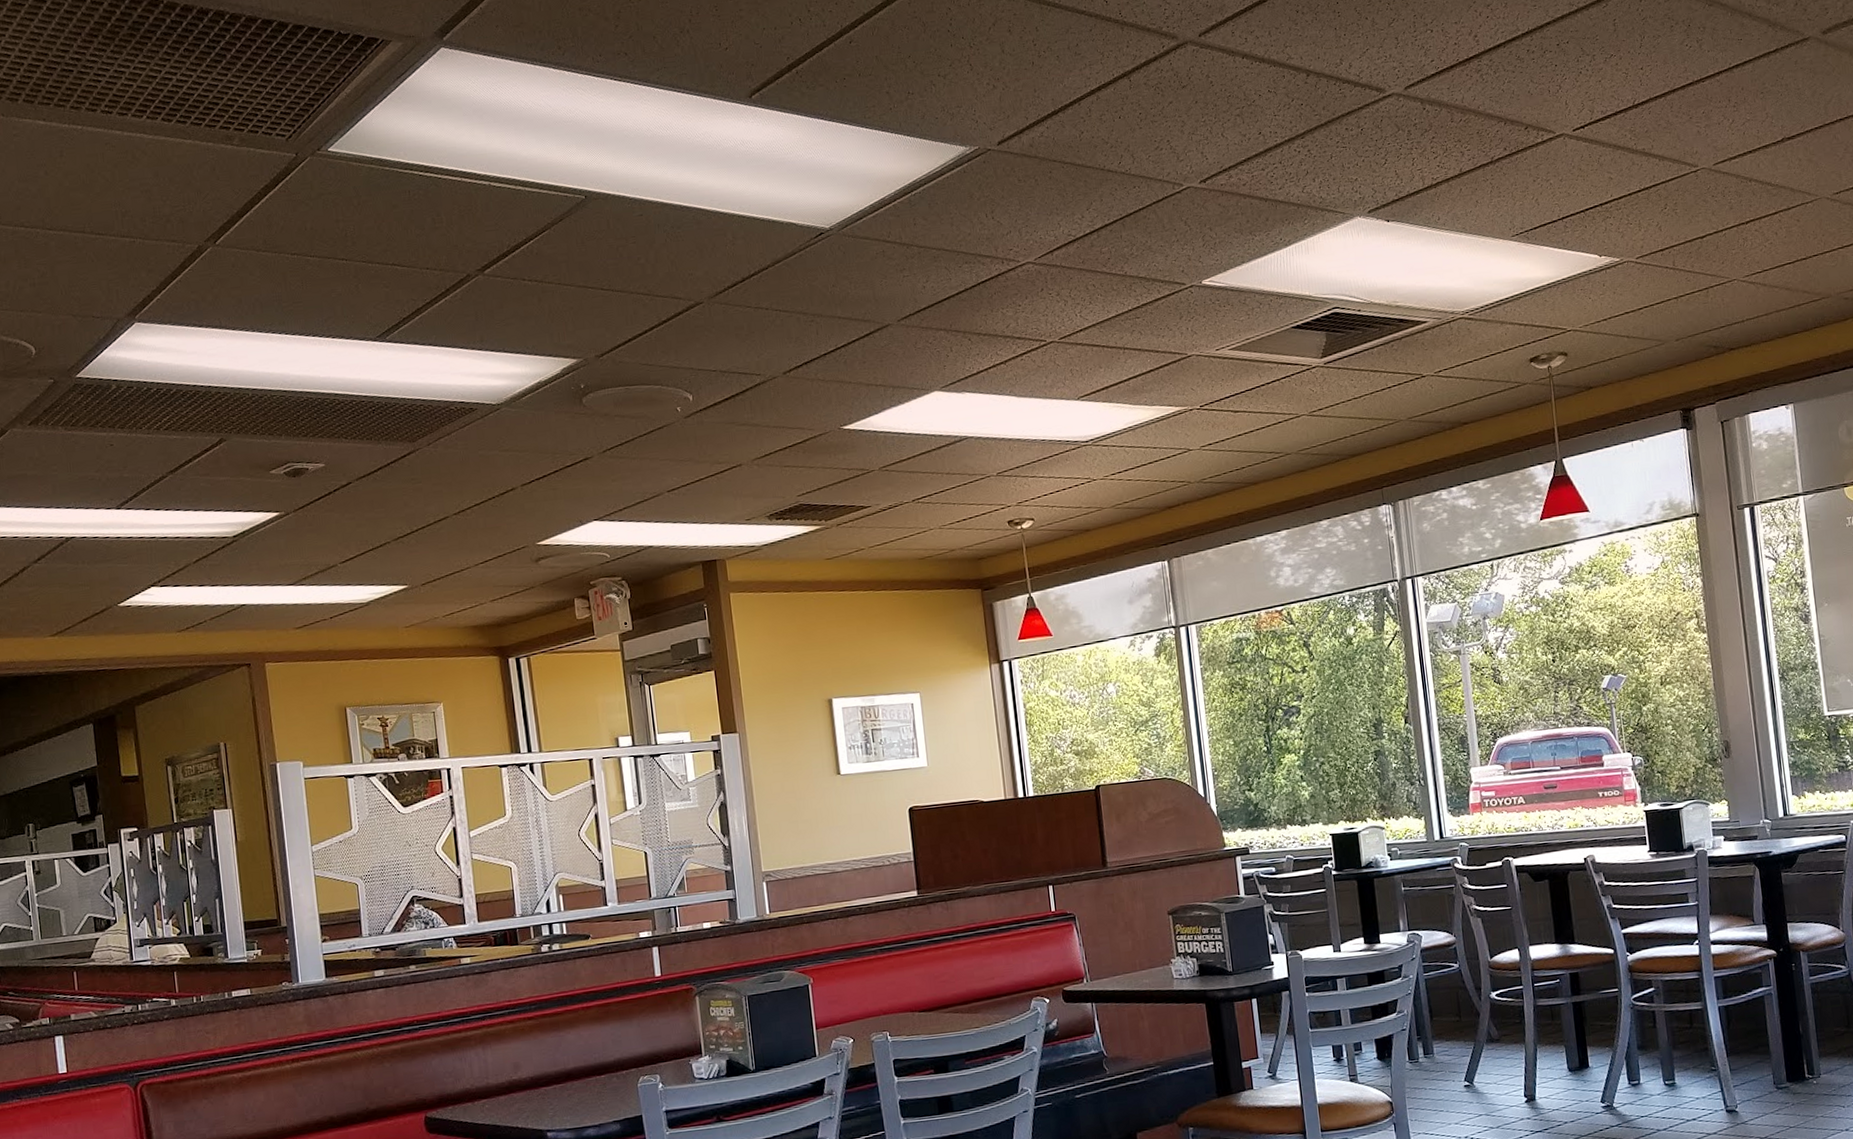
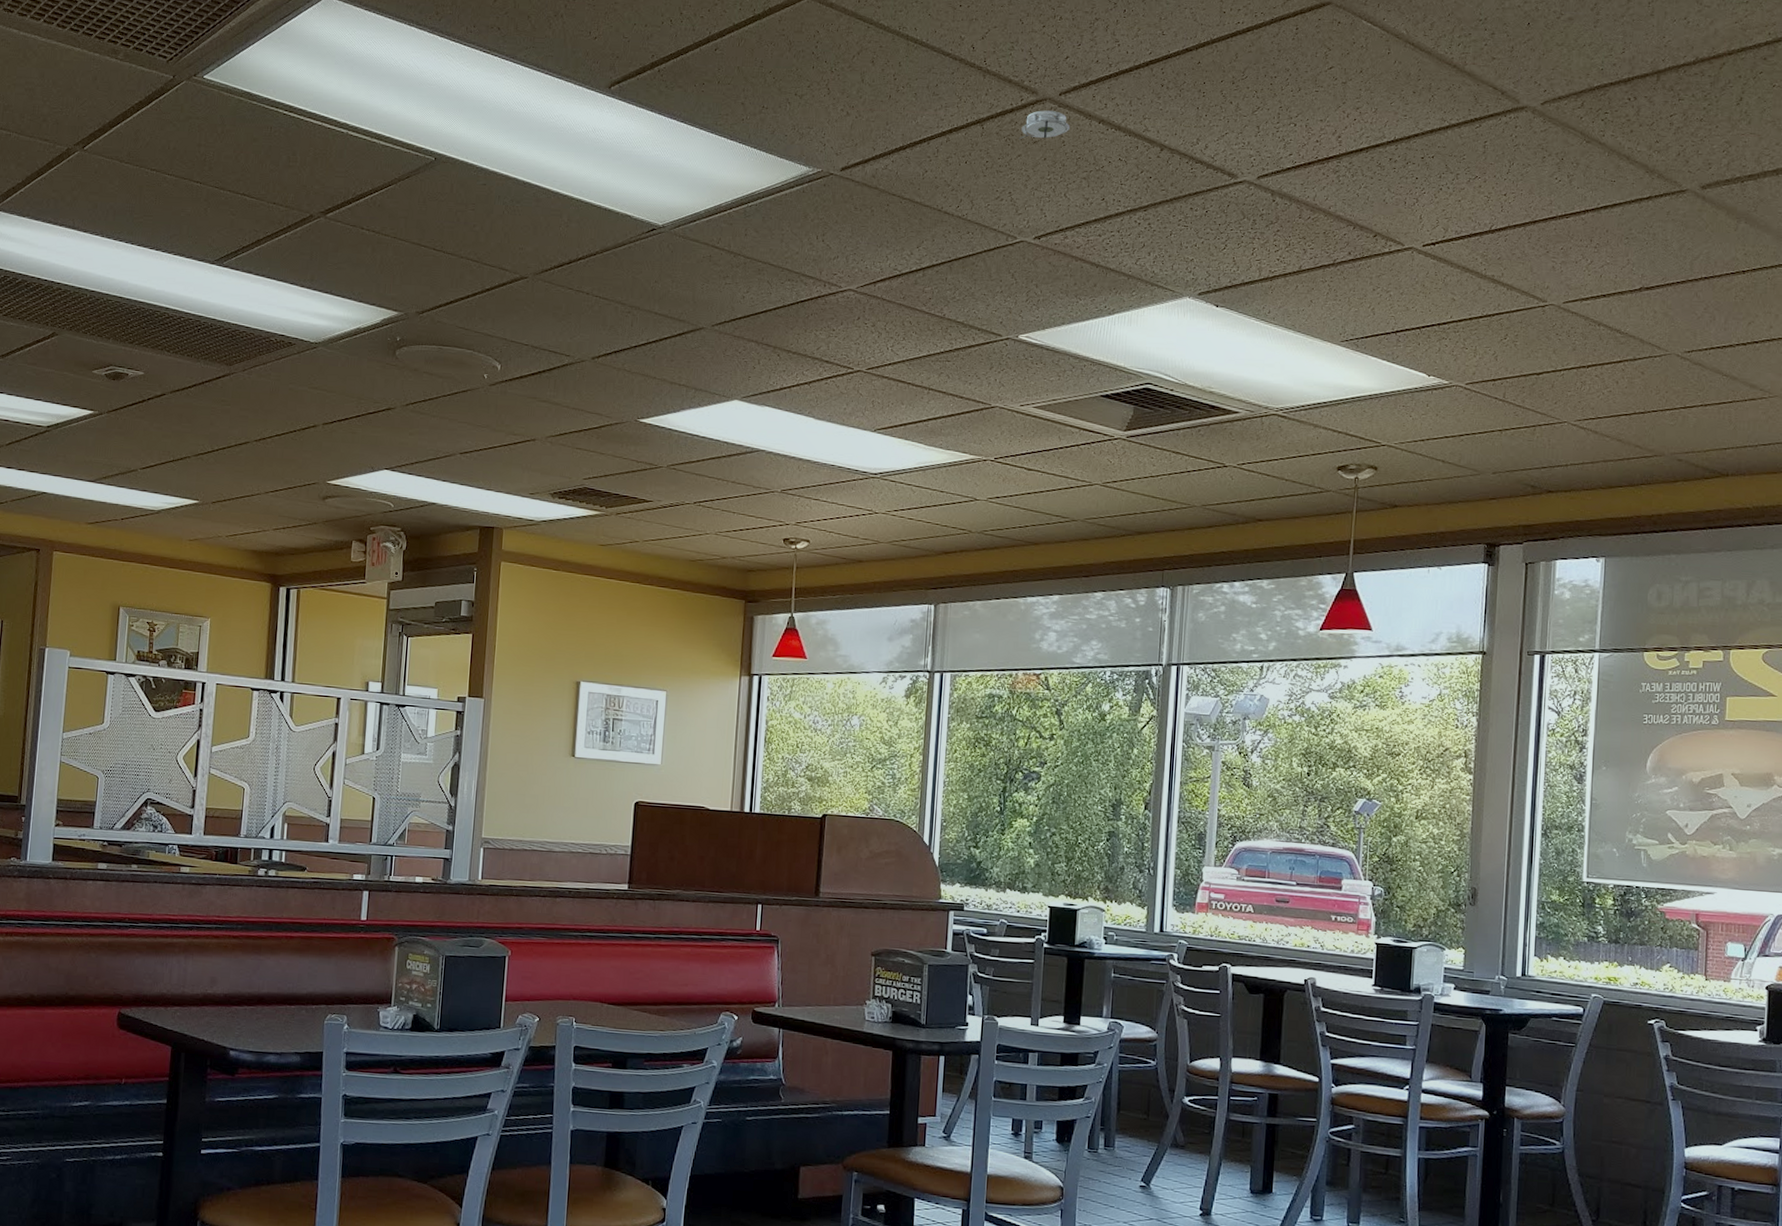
smoke detector: none [1167,52,1216,86] -> present [1018,110,1071,139]

